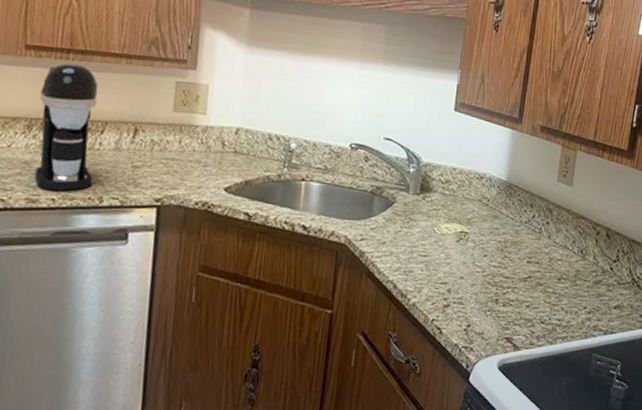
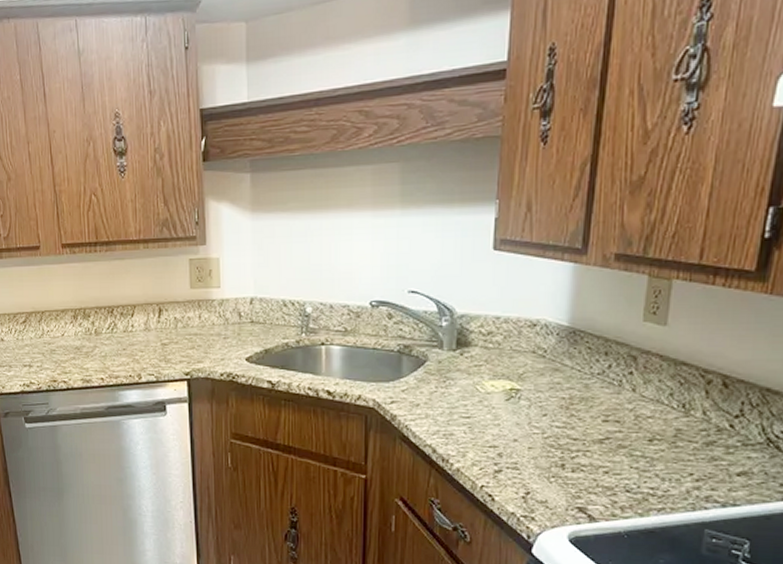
coffee maker: present [34,62,99,192] -> none [79,254,130,371]

